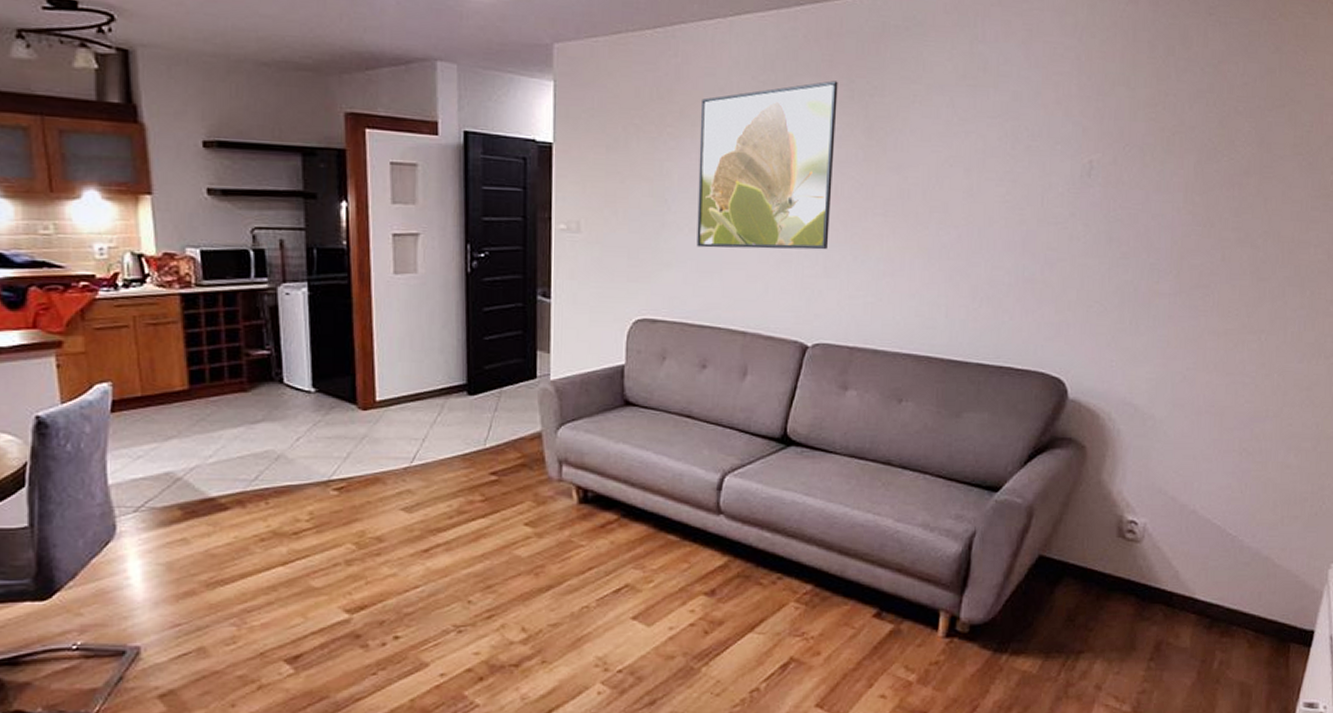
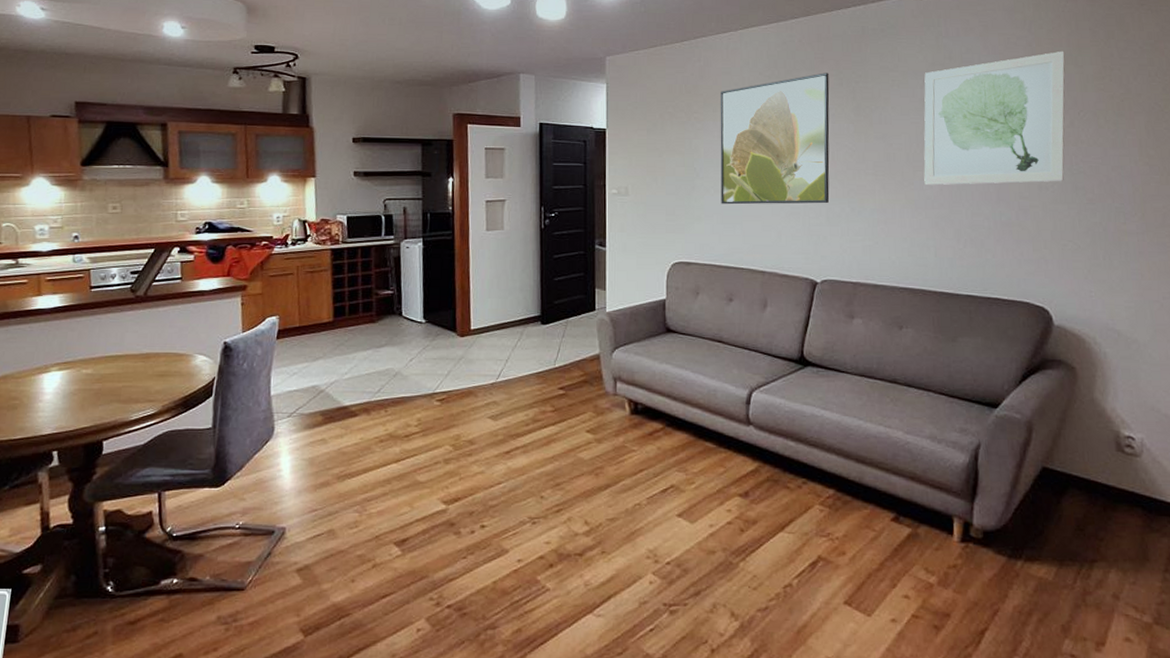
wall art: none [941,67,1117,231] -> present [924,50,1065,186]

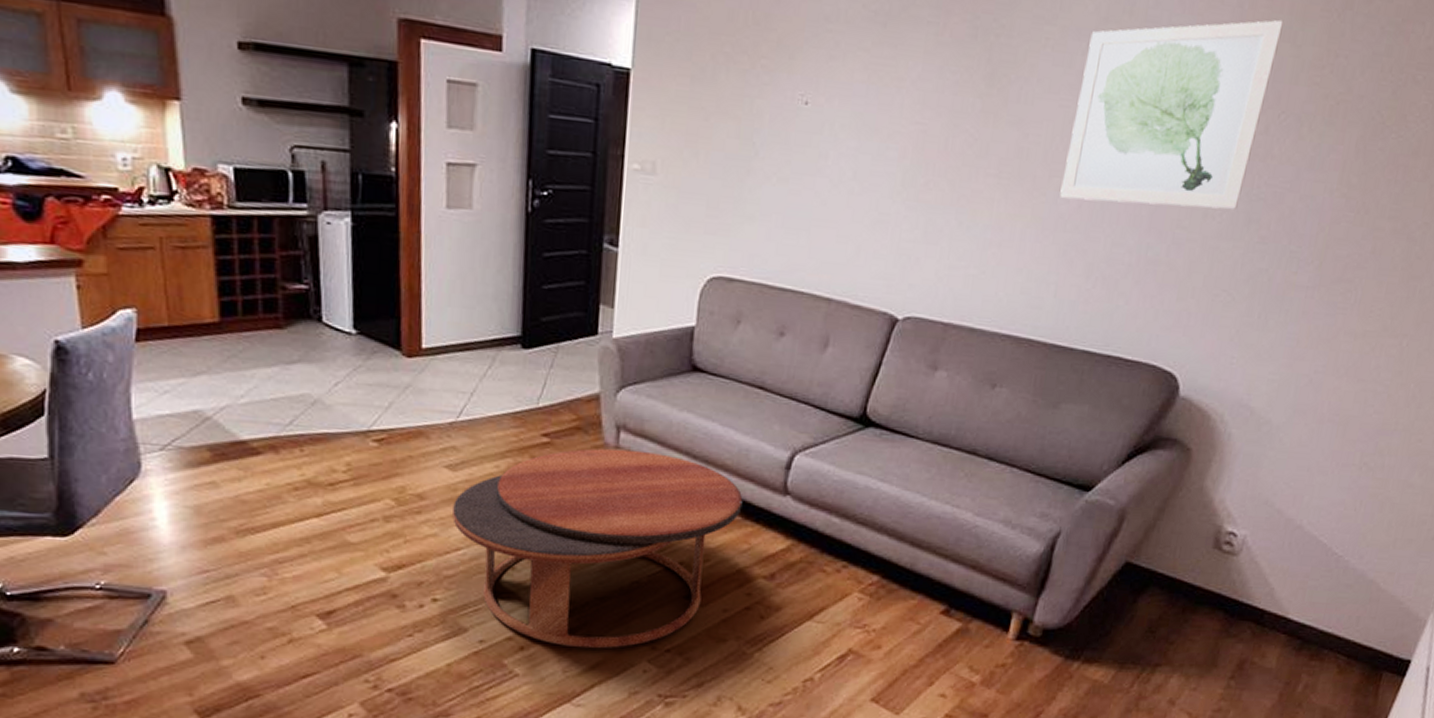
coffee table: none [494,396,716,564] -> present [451,448,743,649]
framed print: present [720,73,830,205] -> none [784,15,961,212]

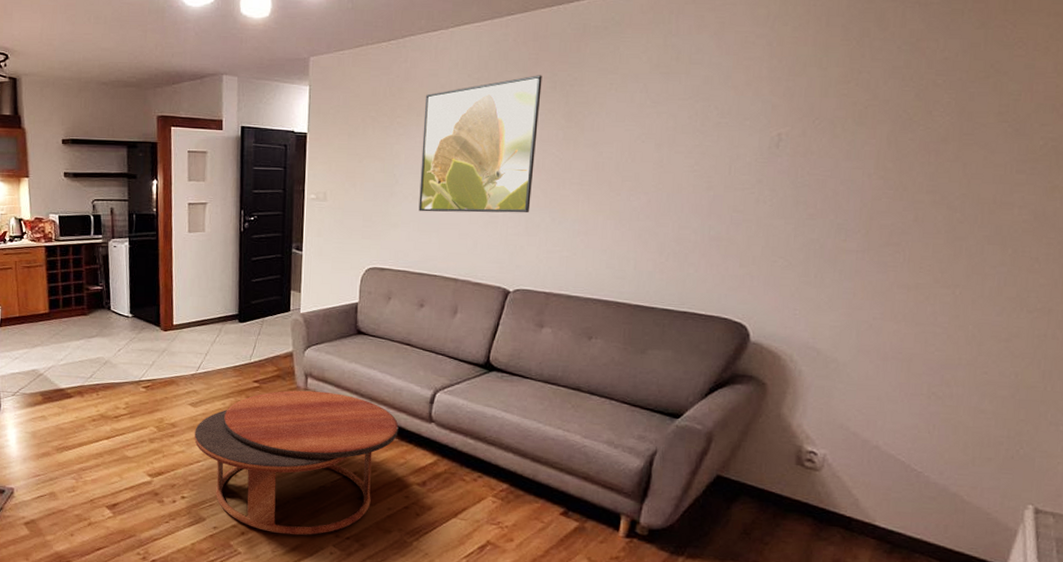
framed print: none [784,15,961,212] -> present [418,75,542,213]
wall art: present [1060,19,1284,210] -> none [632,51,809,197]

